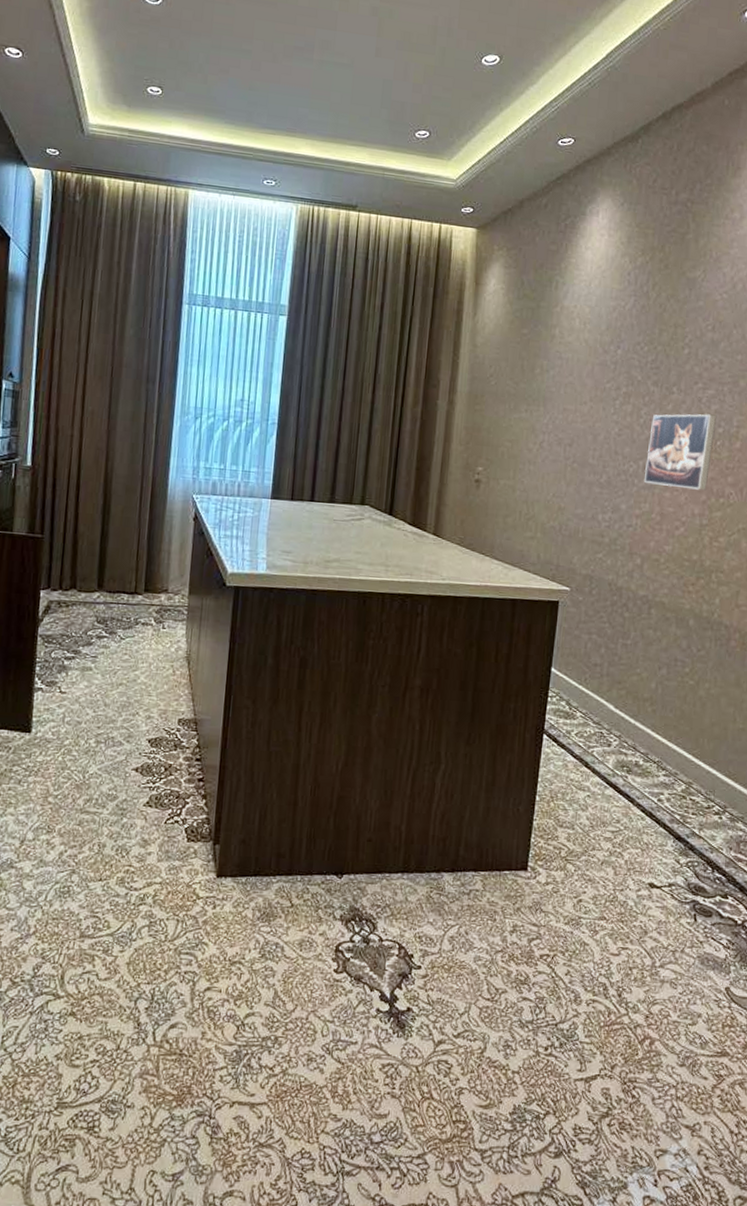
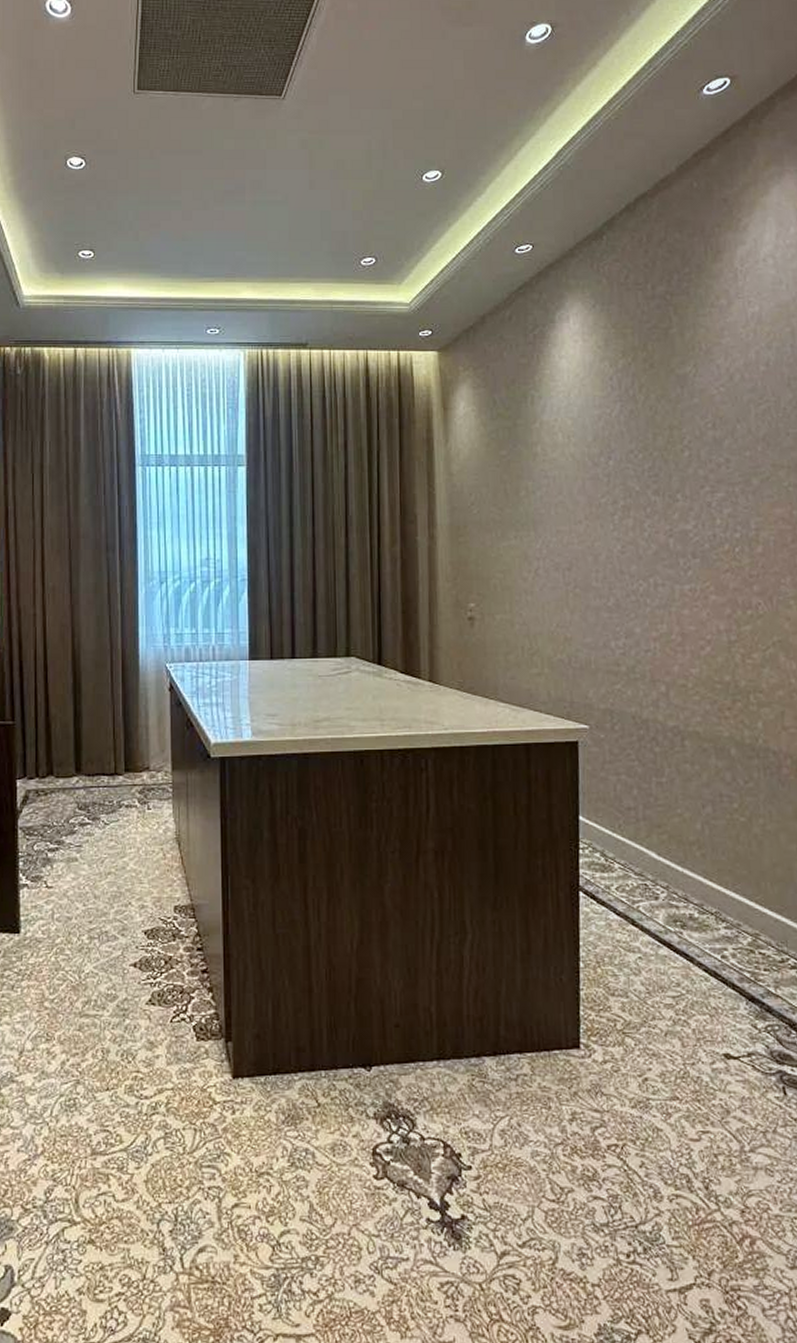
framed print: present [644,414,717,491] -> none [657,519,732,604]

